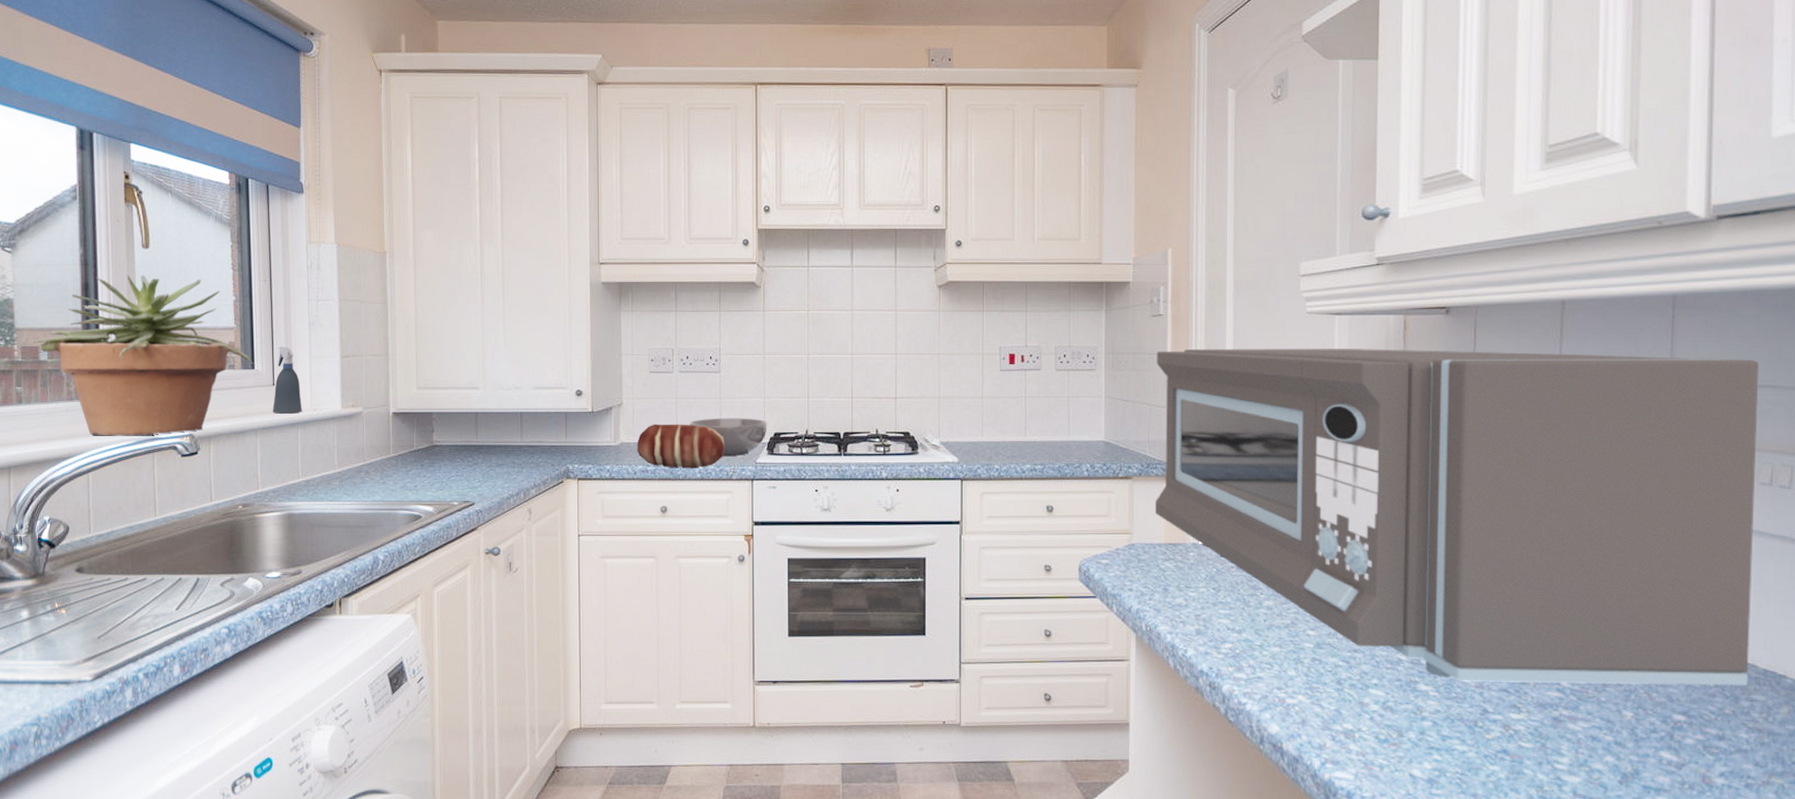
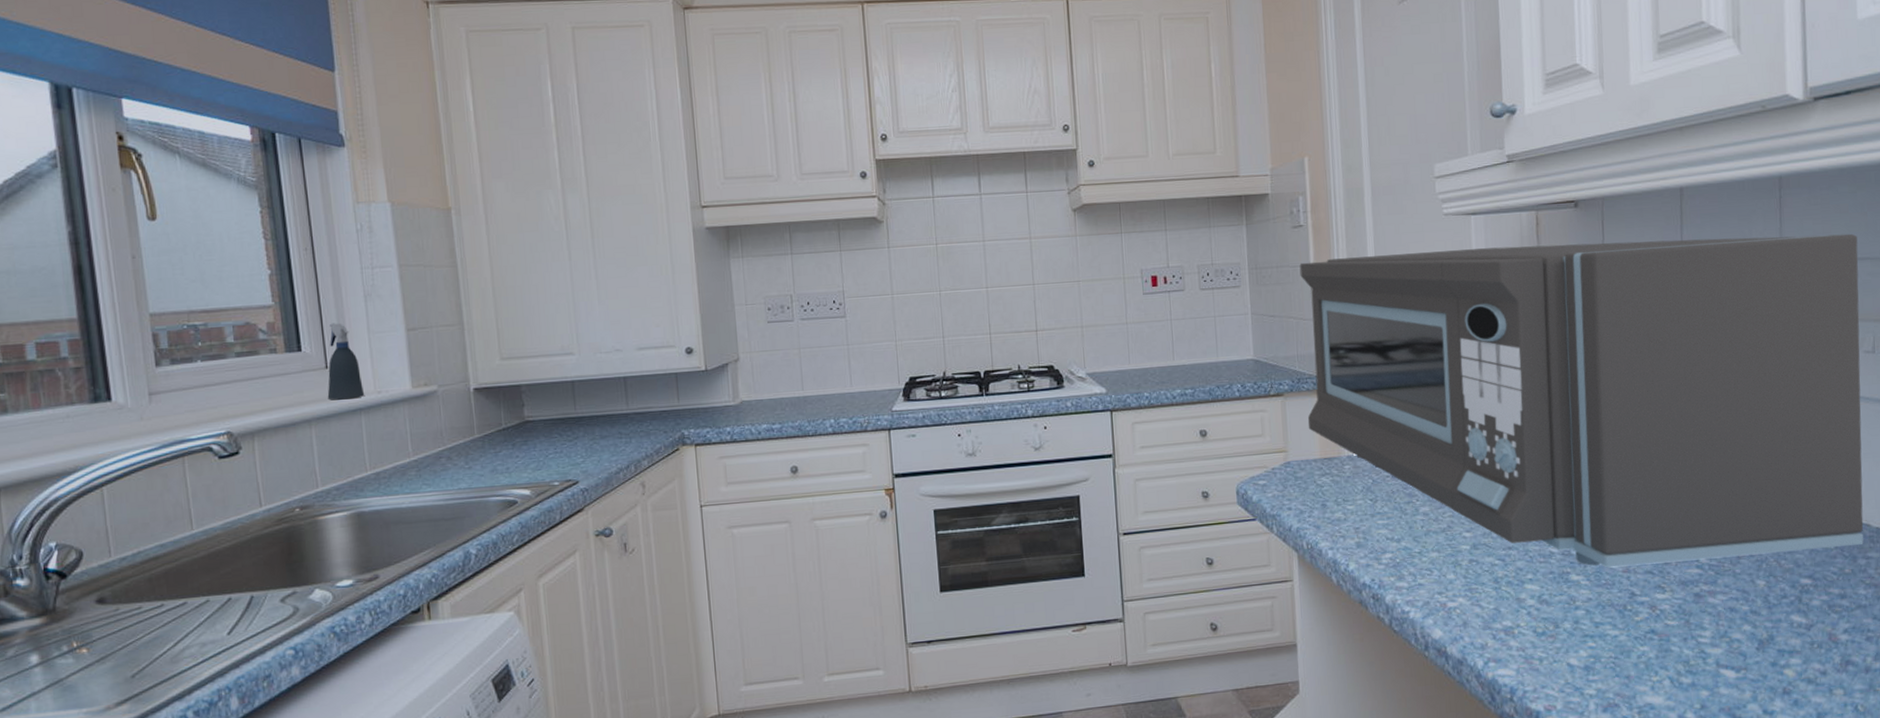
potted plant: present [31,274,255,436] -> none [13,251,301,443]
bread loaf: present [637,424,724,468] -> none [759,375,857,424]
bowl: present [688,418,767,456] -> none [814,363,902,406]

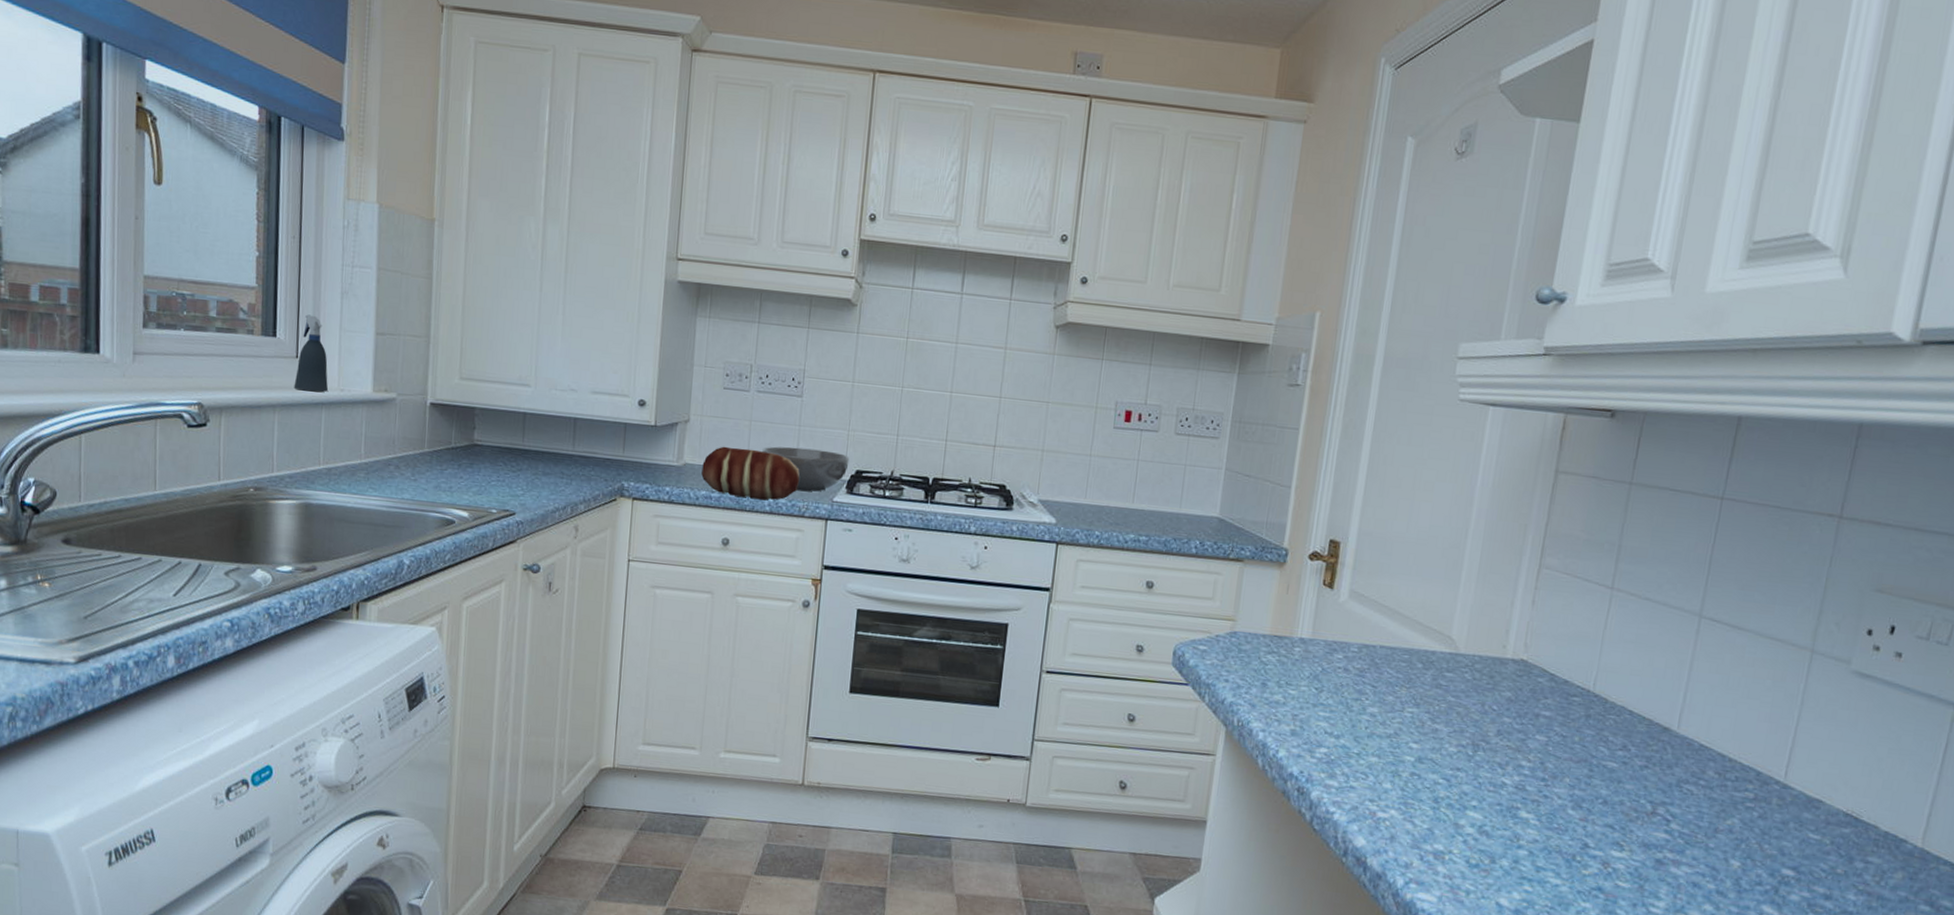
bread loaf: none [759,375,857,424] -> present [701,446,800,501]
bowl: none [814,363,902,406] -> present [761,446,850,492]
microwave: present [1299,233,1864,568] -> none [1263,424,1939,846]

